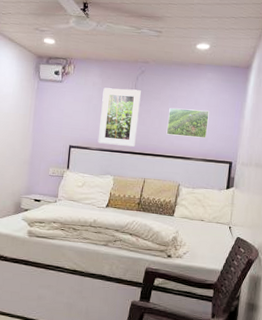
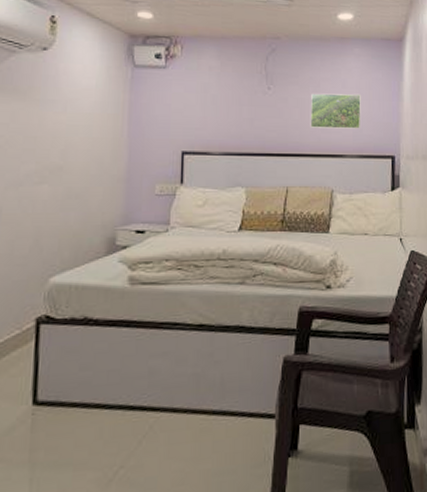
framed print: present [97,87,142,147] -> none [220,72,274,146]

